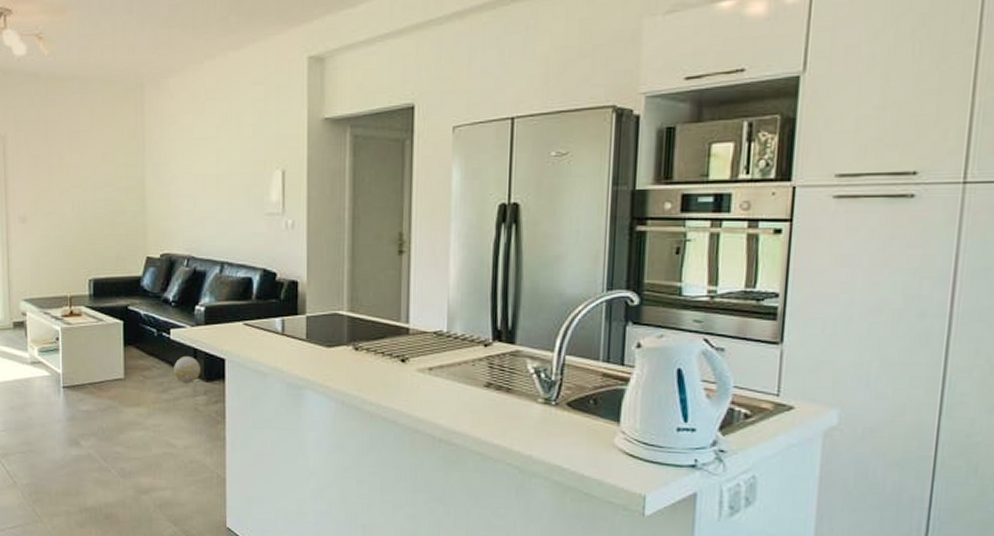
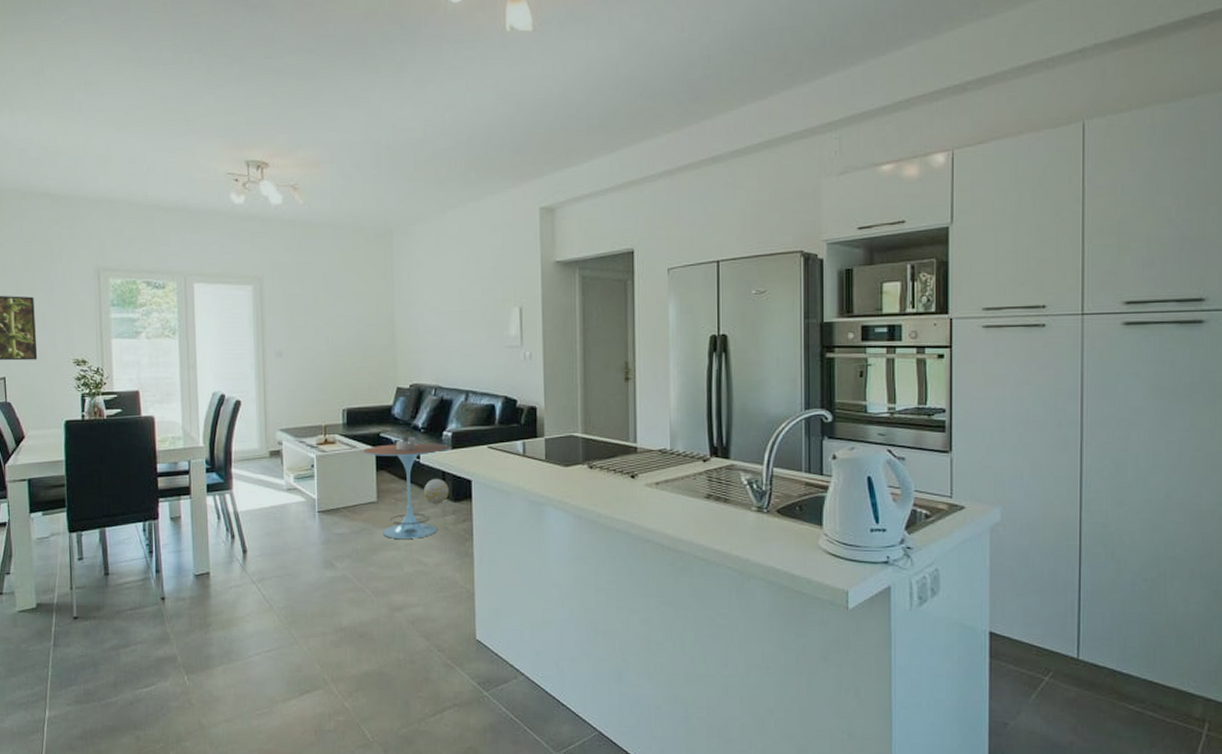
side table: none [109,305,204,419] -> present [362,432,452,539]

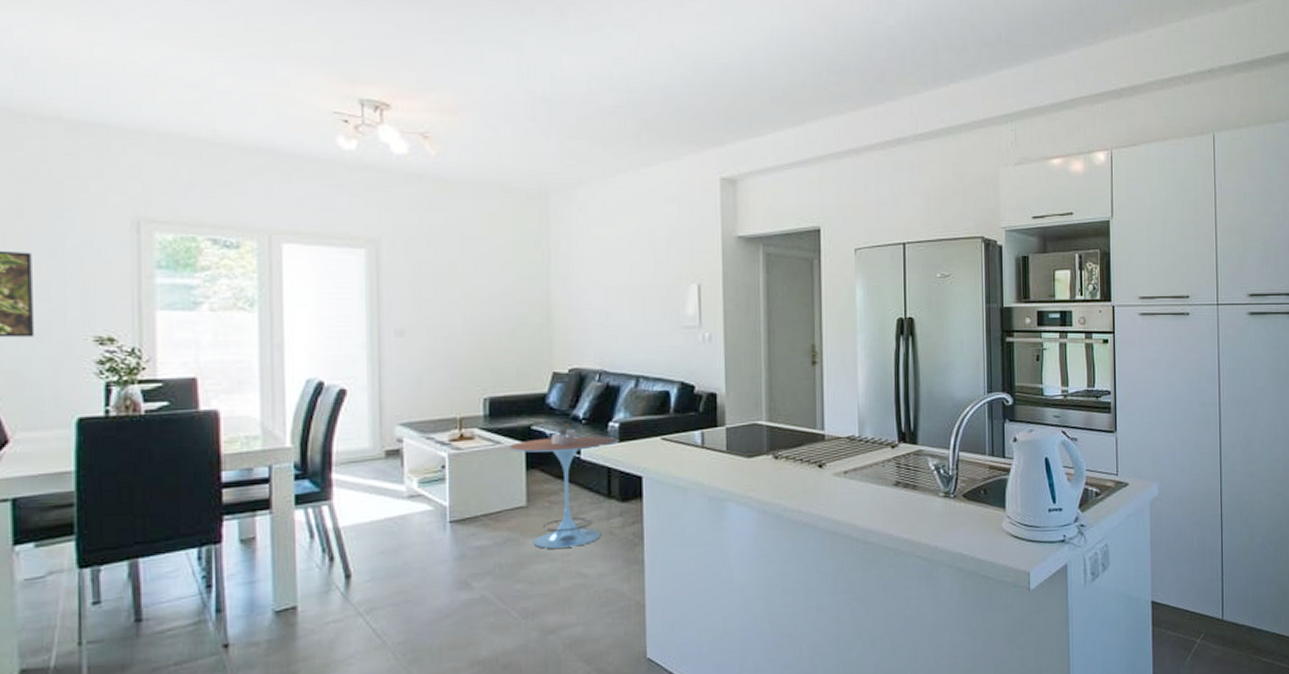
decorative ball: present [424,478,449,504] -> none [585,475,615,506]

